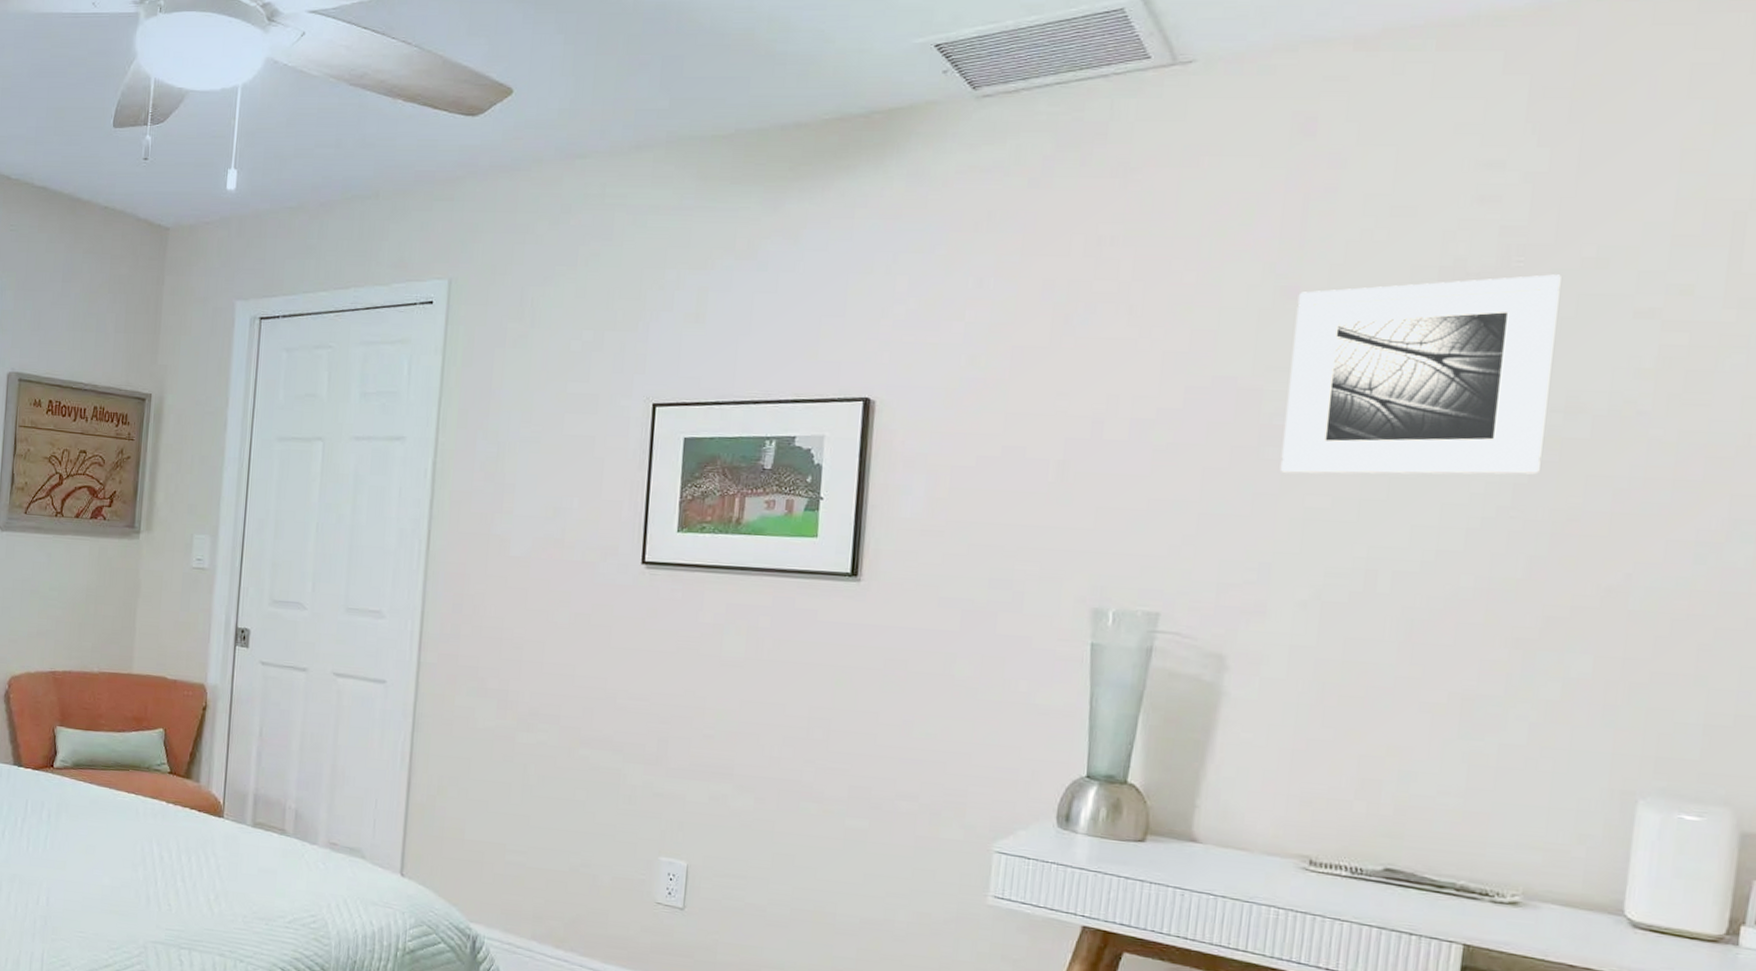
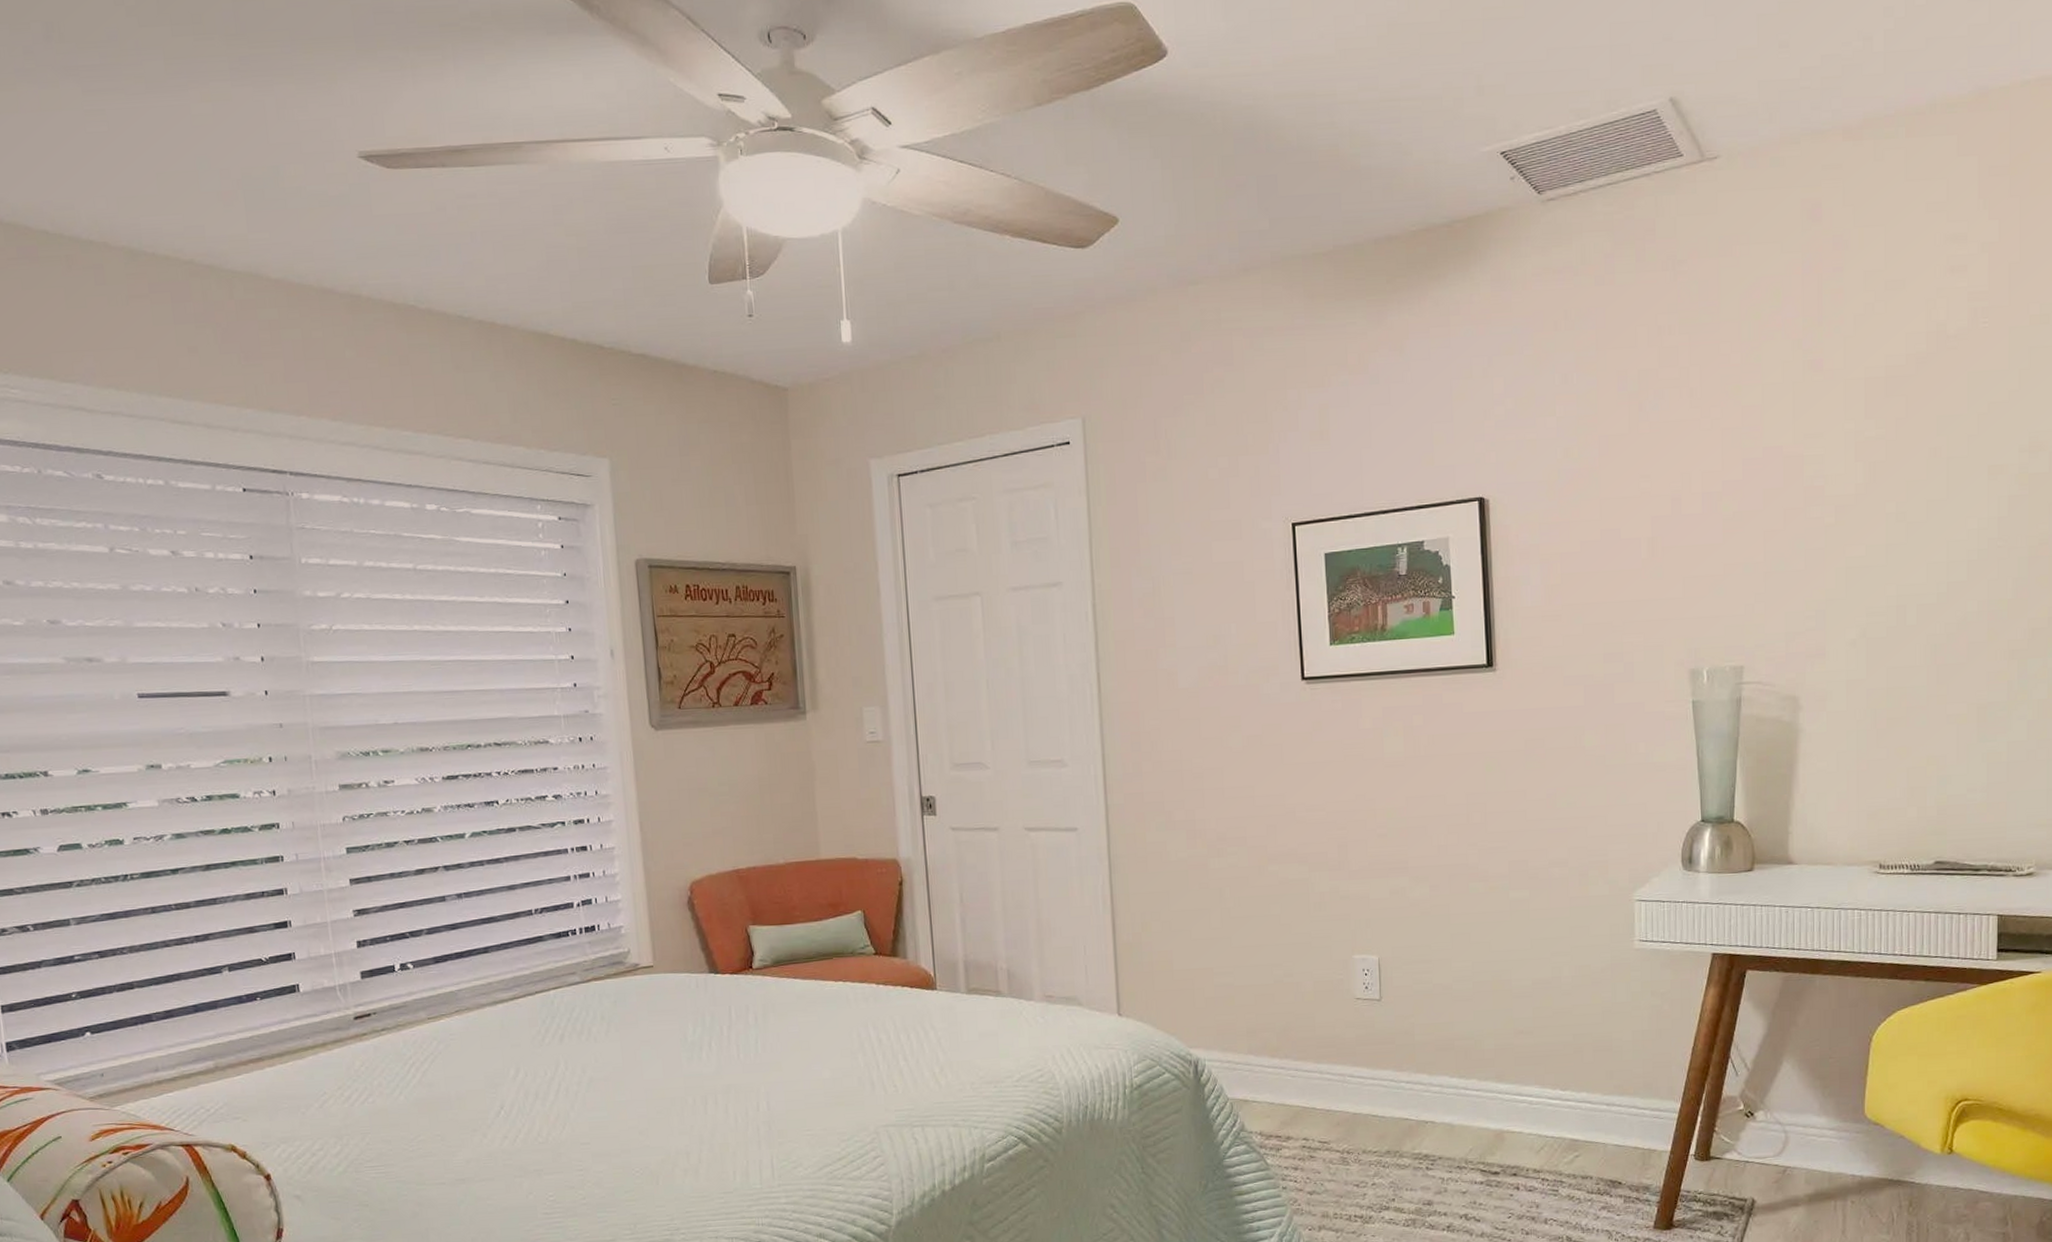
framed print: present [1280,274,1561,475] -> none [1822,331,2016,529]

